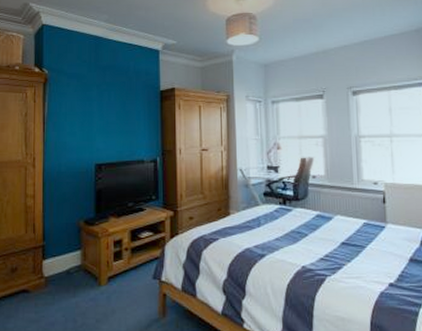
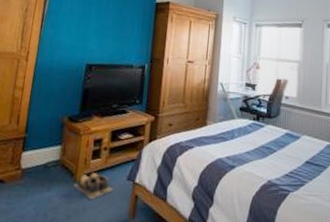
shoes: none [98,275,141,301] -> present [73,173,114,199]

